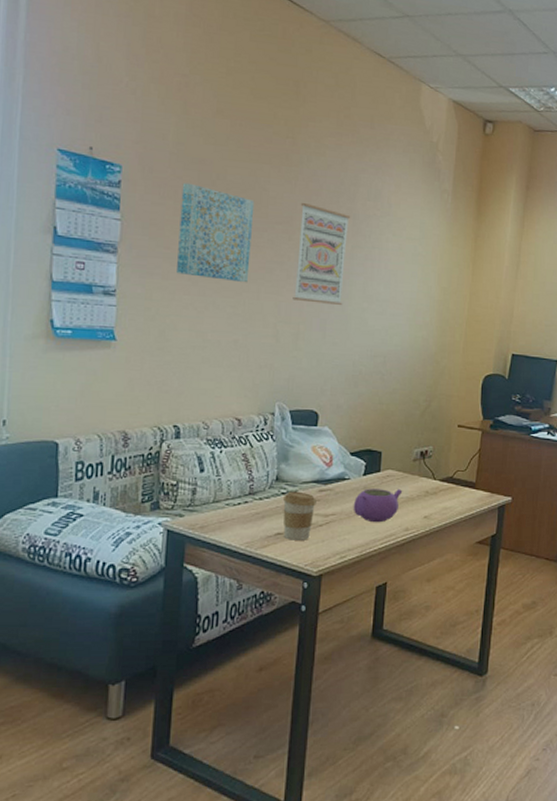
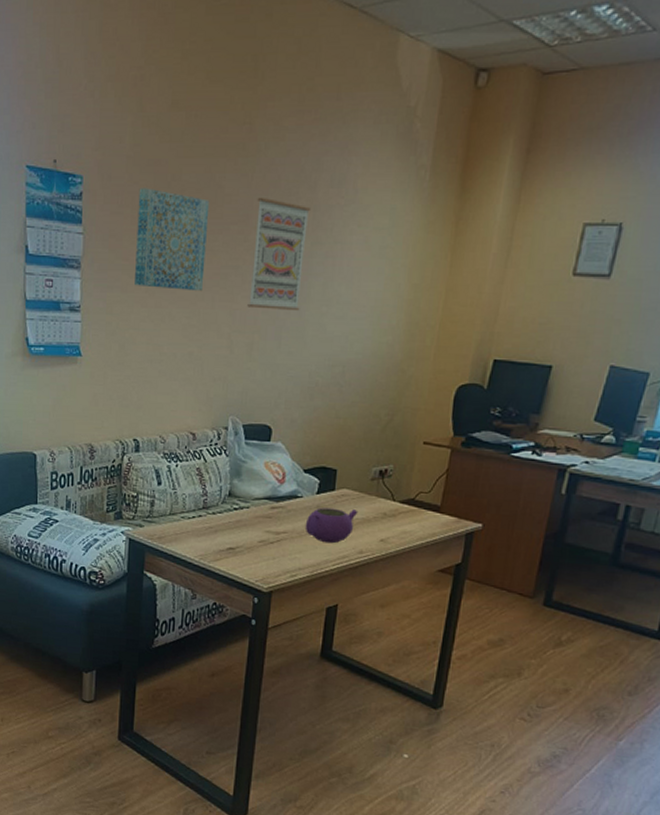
coffee cup: present [283,491,317,540] -> none [235,507,268,557]

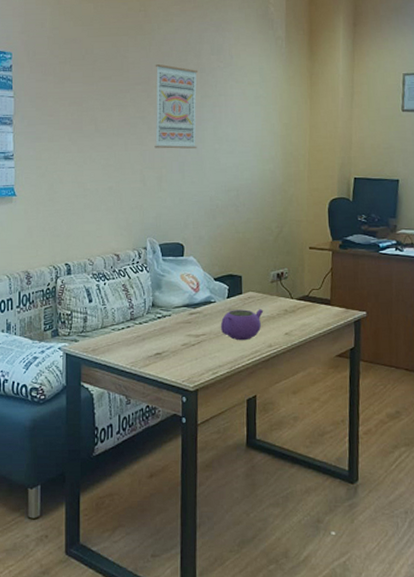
wall art: present [135,188,210,292] -> none [59,60,118,138]

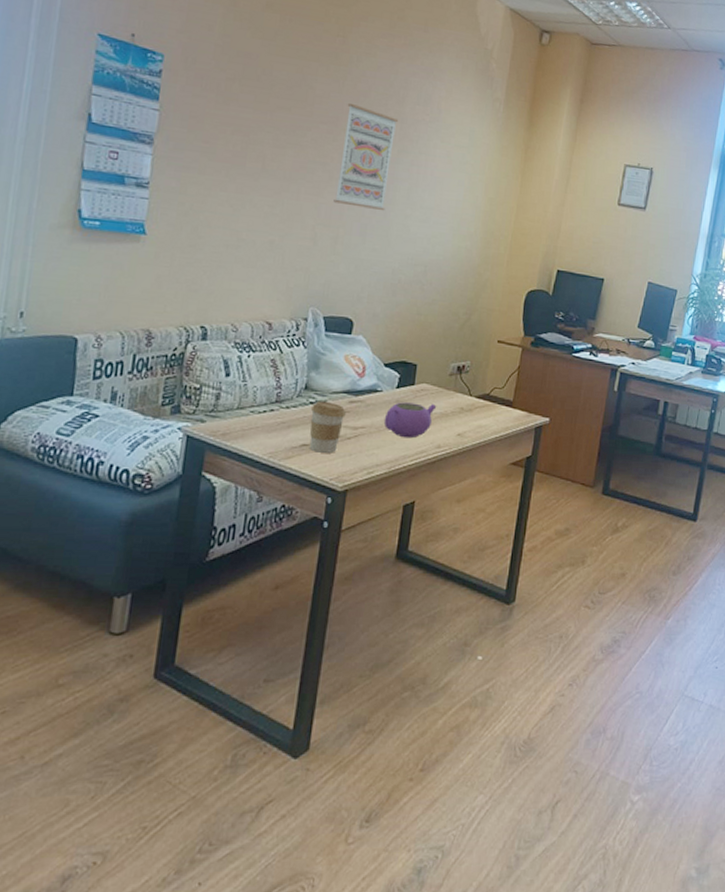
coffee cup: none [160,315,188,359] -> present [309,401,346,453]

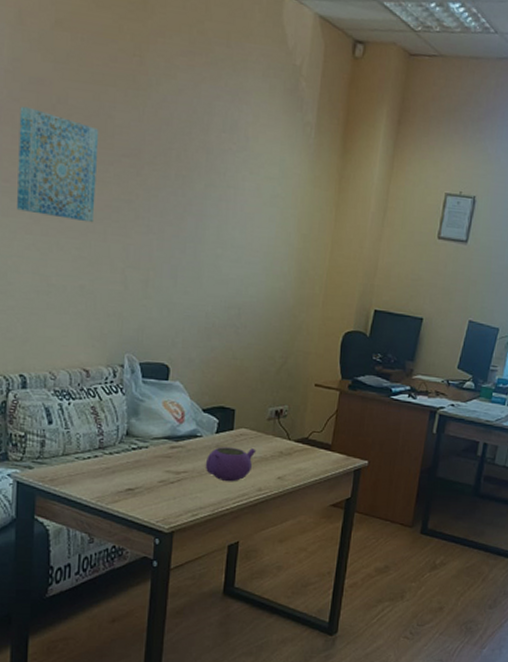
wall art: none [214,76,300,183] -> present [17,106,99,223]
coffee cup: present [309,401,346,453] -> none [133,447,168,497]
wall art: present [333,103,399,211] -> none [141,133,205,252]

